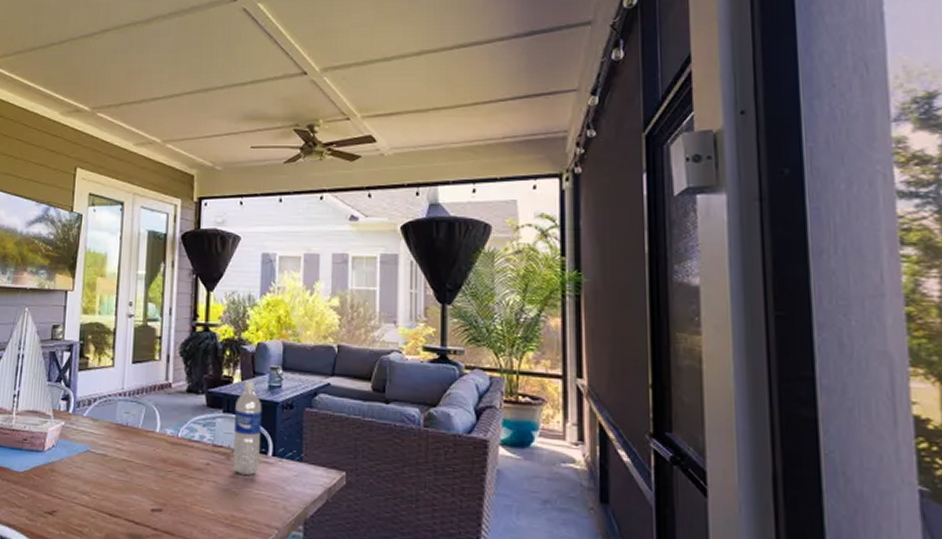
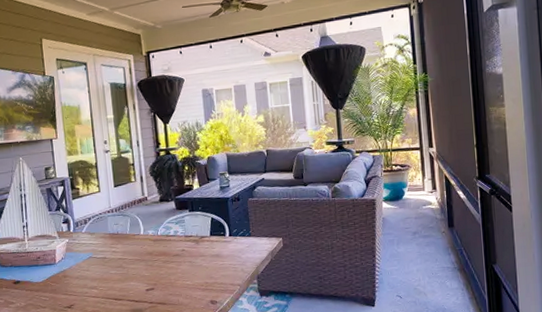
water bottle: present [233,380,263,476] -> none [197,185,221,254]

